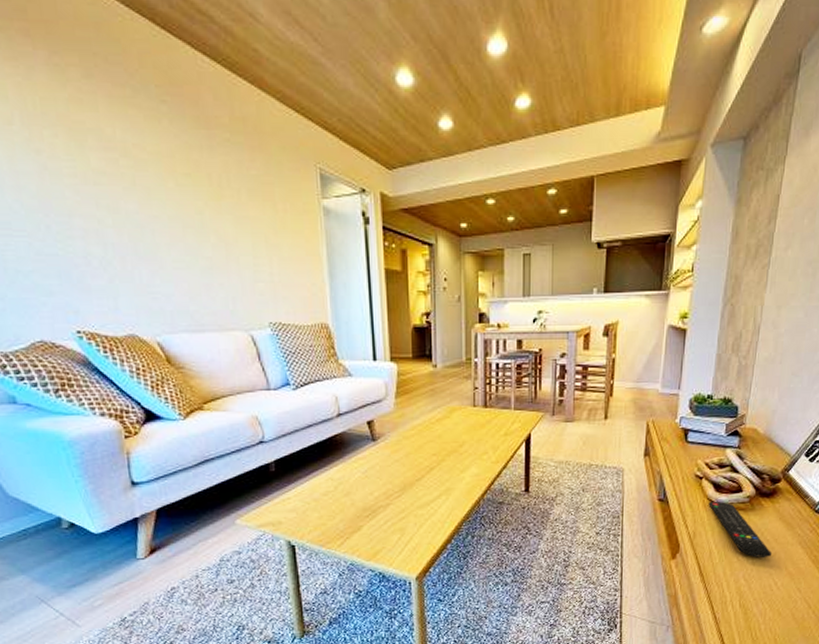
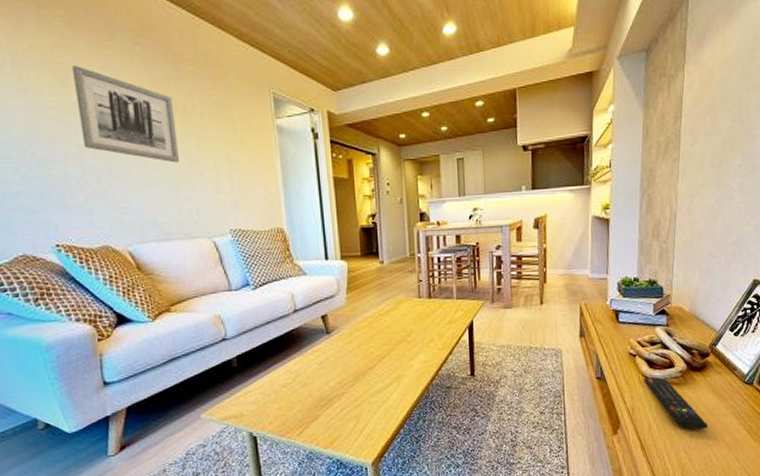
wall art: none [90,126,214,244] -> present [71,66,180,163]

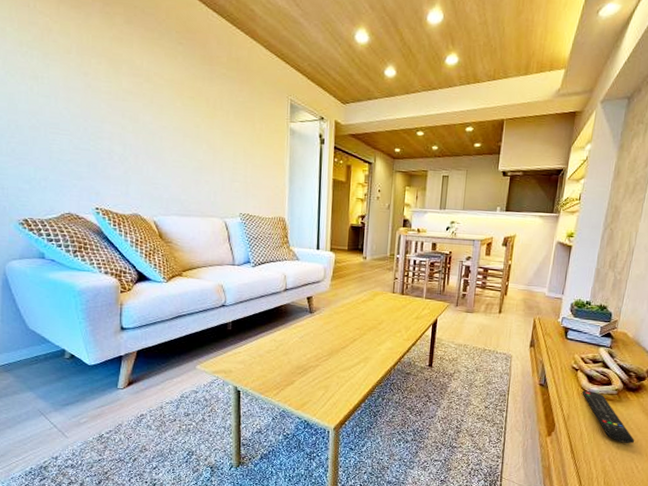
wall art: present [71,66,180,163] -> none [125,58,206,151]

